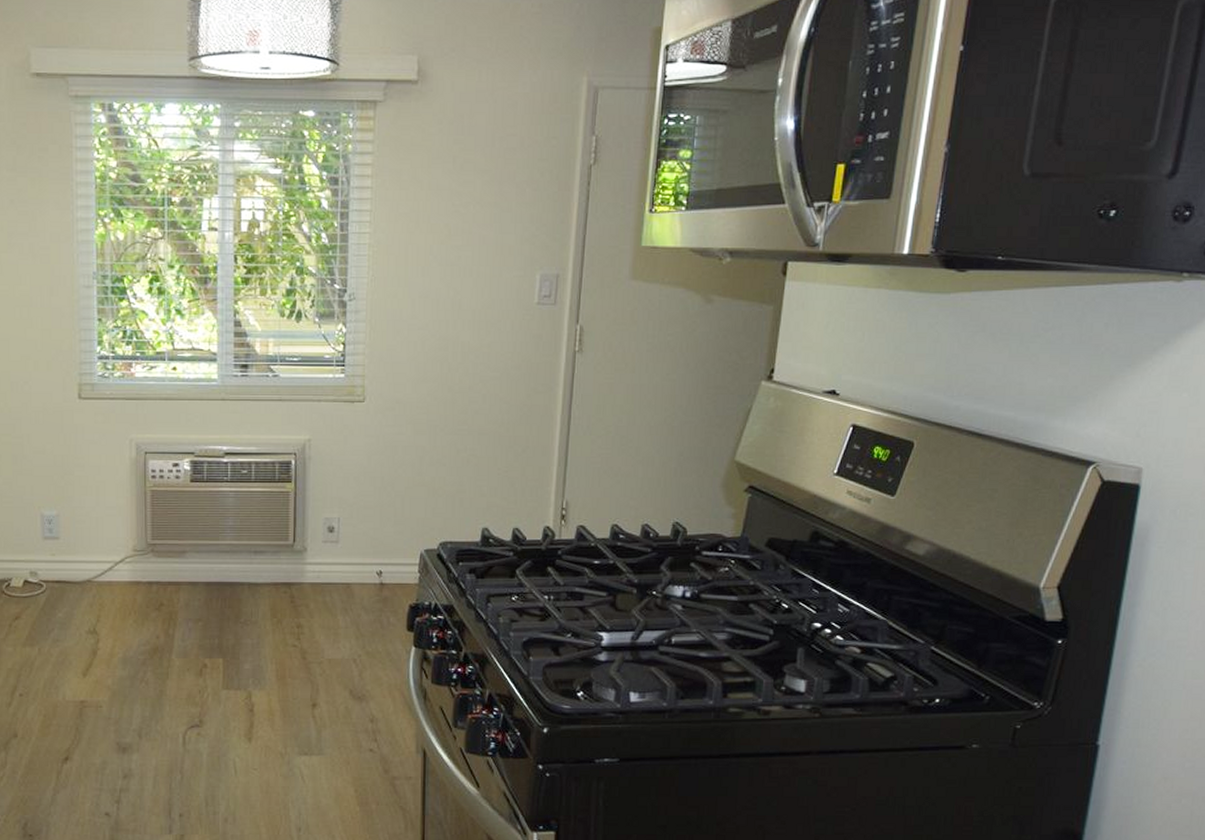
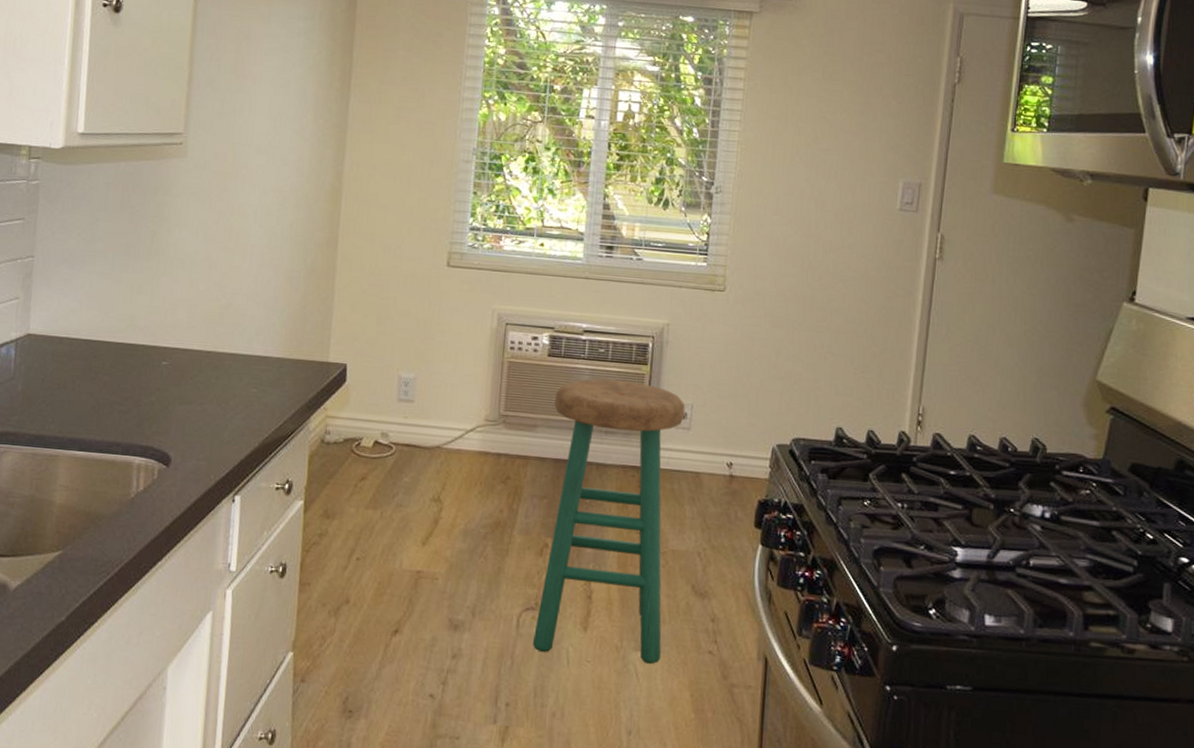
stool: none [199,500,332,766] -> present [532,379,685,664]

